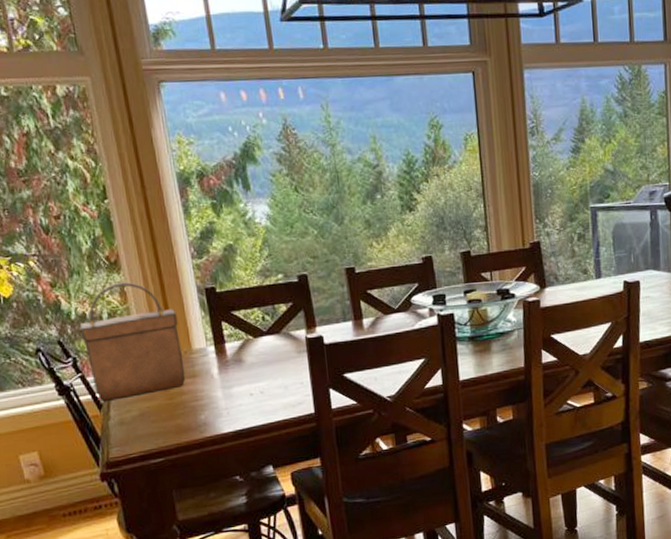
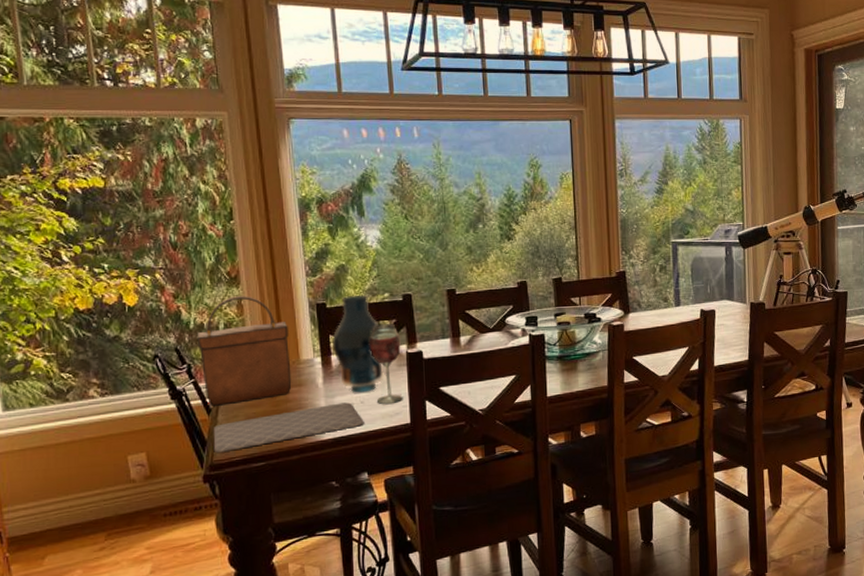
placemat: none [106,393,266,450] -> present [213,402,364,453]
vase: none [225,277,283,383] -> present [332,295,383,393]
wineglass: none [264,306,305,394] -> present [369,323,403,404]

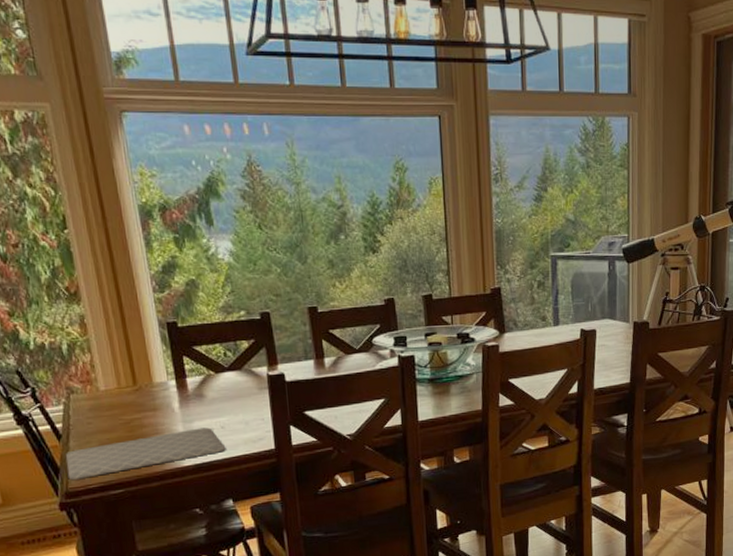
handbag: present [197,296,292,407] -> none [38,313,146,433]
vase: present [332,295,383,393] -> none [186,313,244,418]
wineglass: present [369,323,403,404] -> none [226,343,266,429]

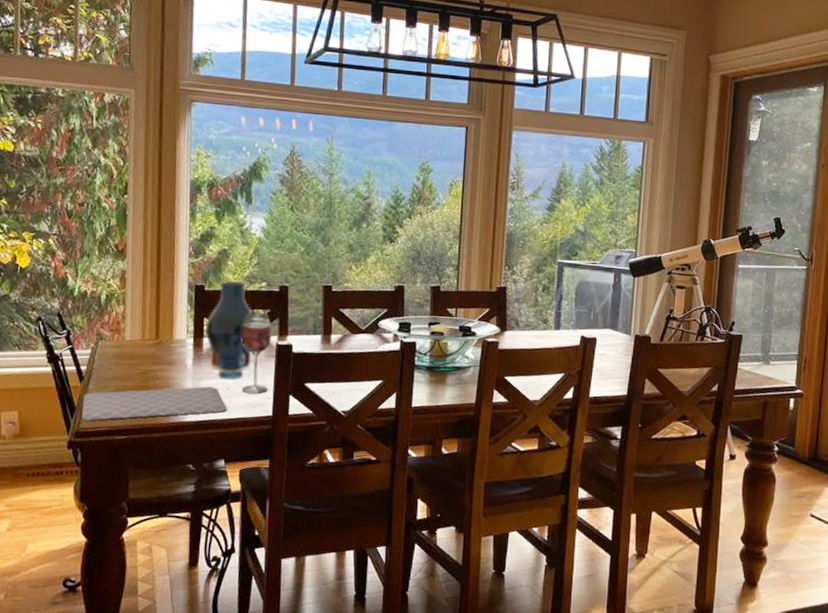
vase: none [186,313,244,418] -> present [205,281,252,379]
wineglass: none [226,343,266,429] -> present [241,312,272,394]

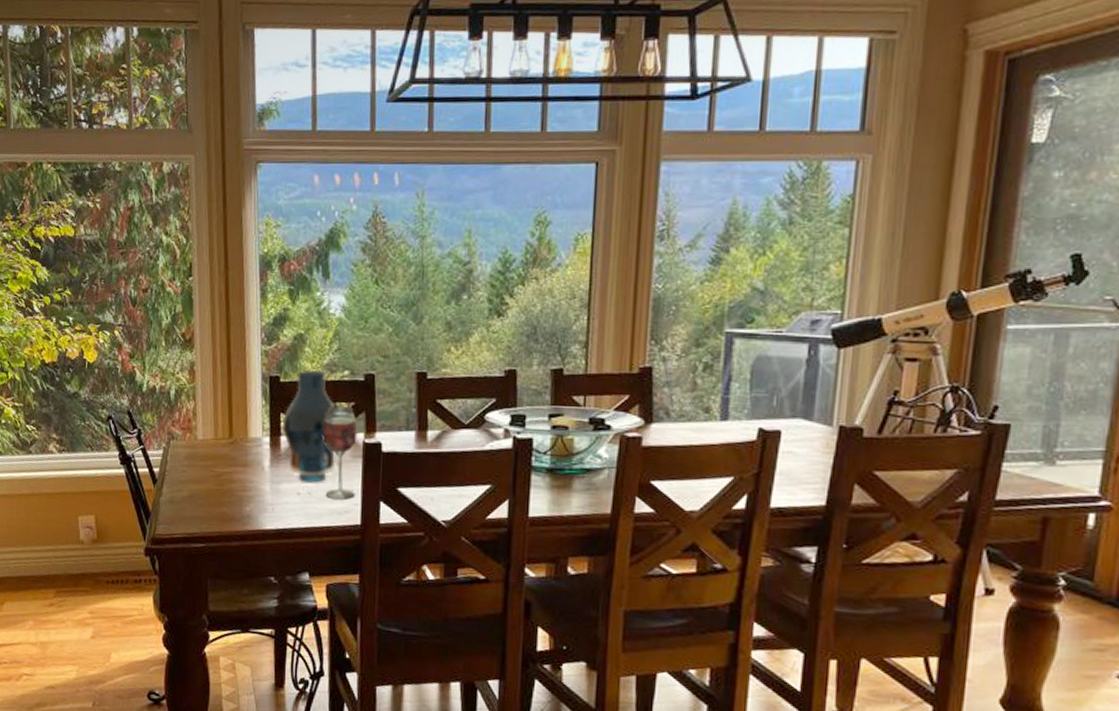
placemat: present [81,386,227,421] -> none [156,490,310,527]

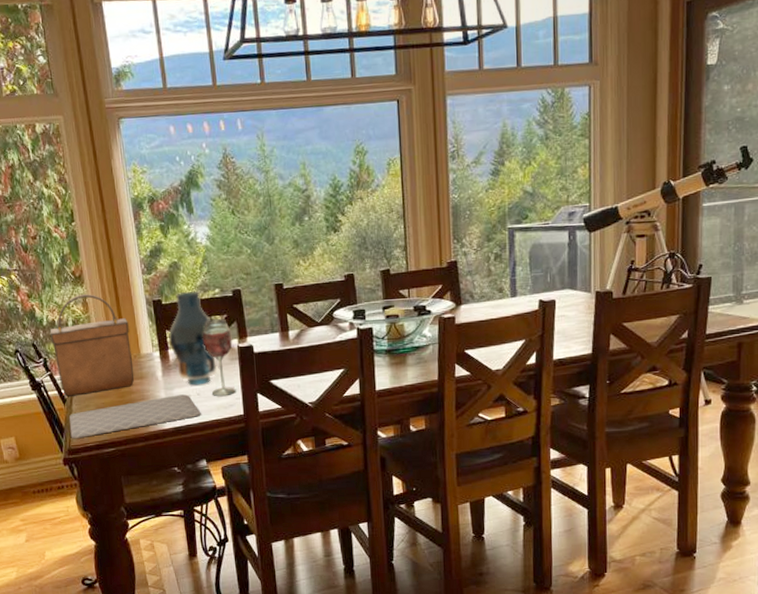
handbag: none [148,361,239,478] -> present [49,294,135,398]
placemat: none [156,490,310,527] -> present [69,394,201,439]

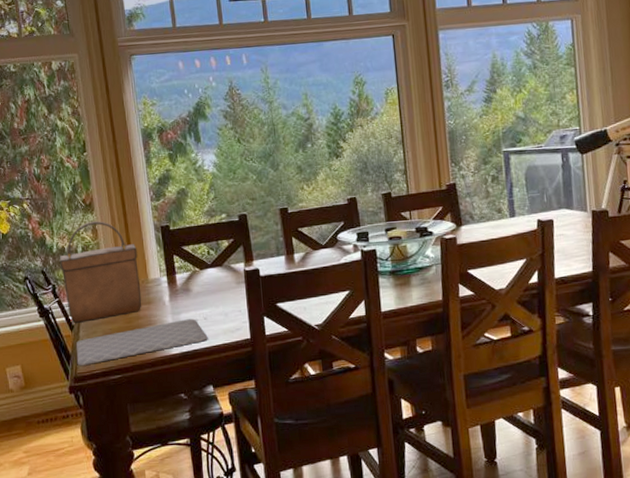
vase: present [168,291,217,385] -> none [176,217,224,310]
wineglass: present [202,318,236,396] -> none [209,242,243,320]

